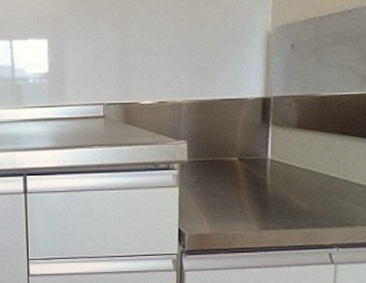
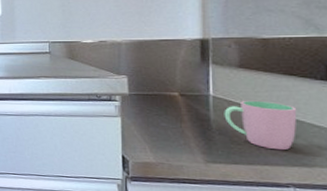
cup: none [280,162,346,212] -> present [224,100,297,151]

